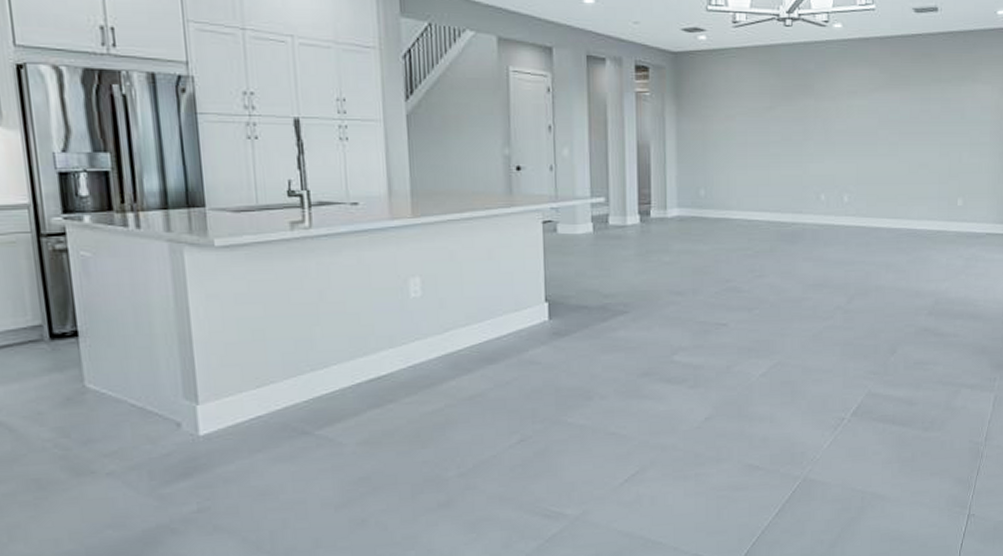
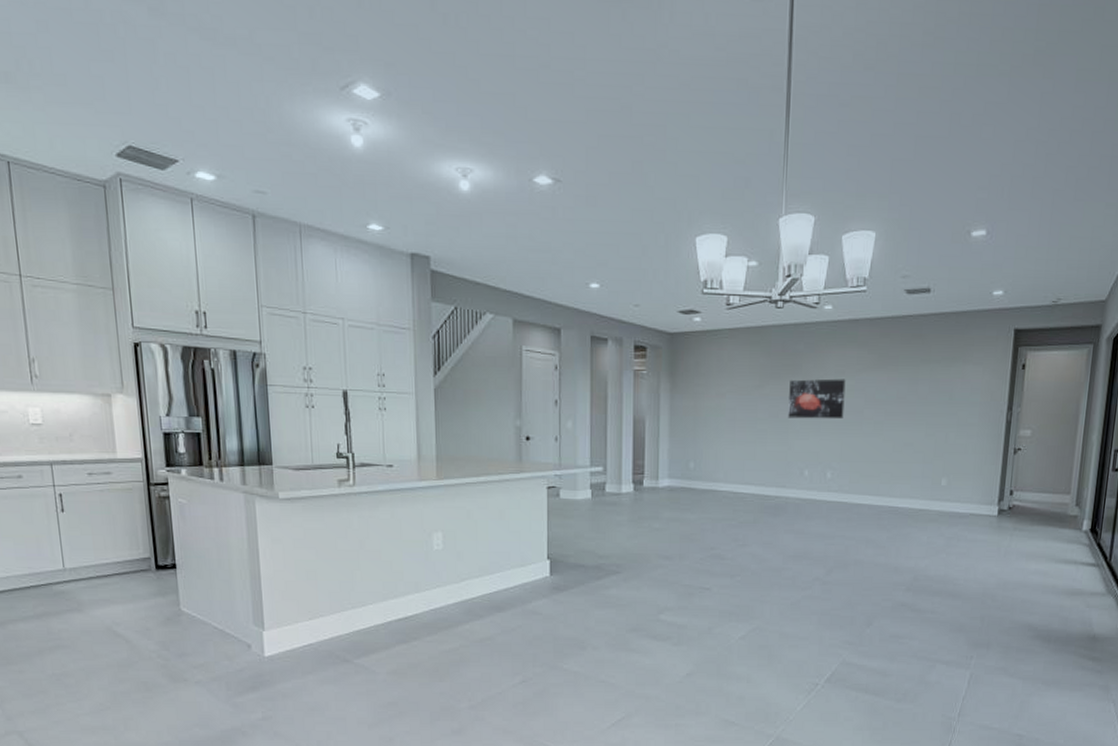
wall art: none [802,99,859,141] -> present [788,378,846,420]

